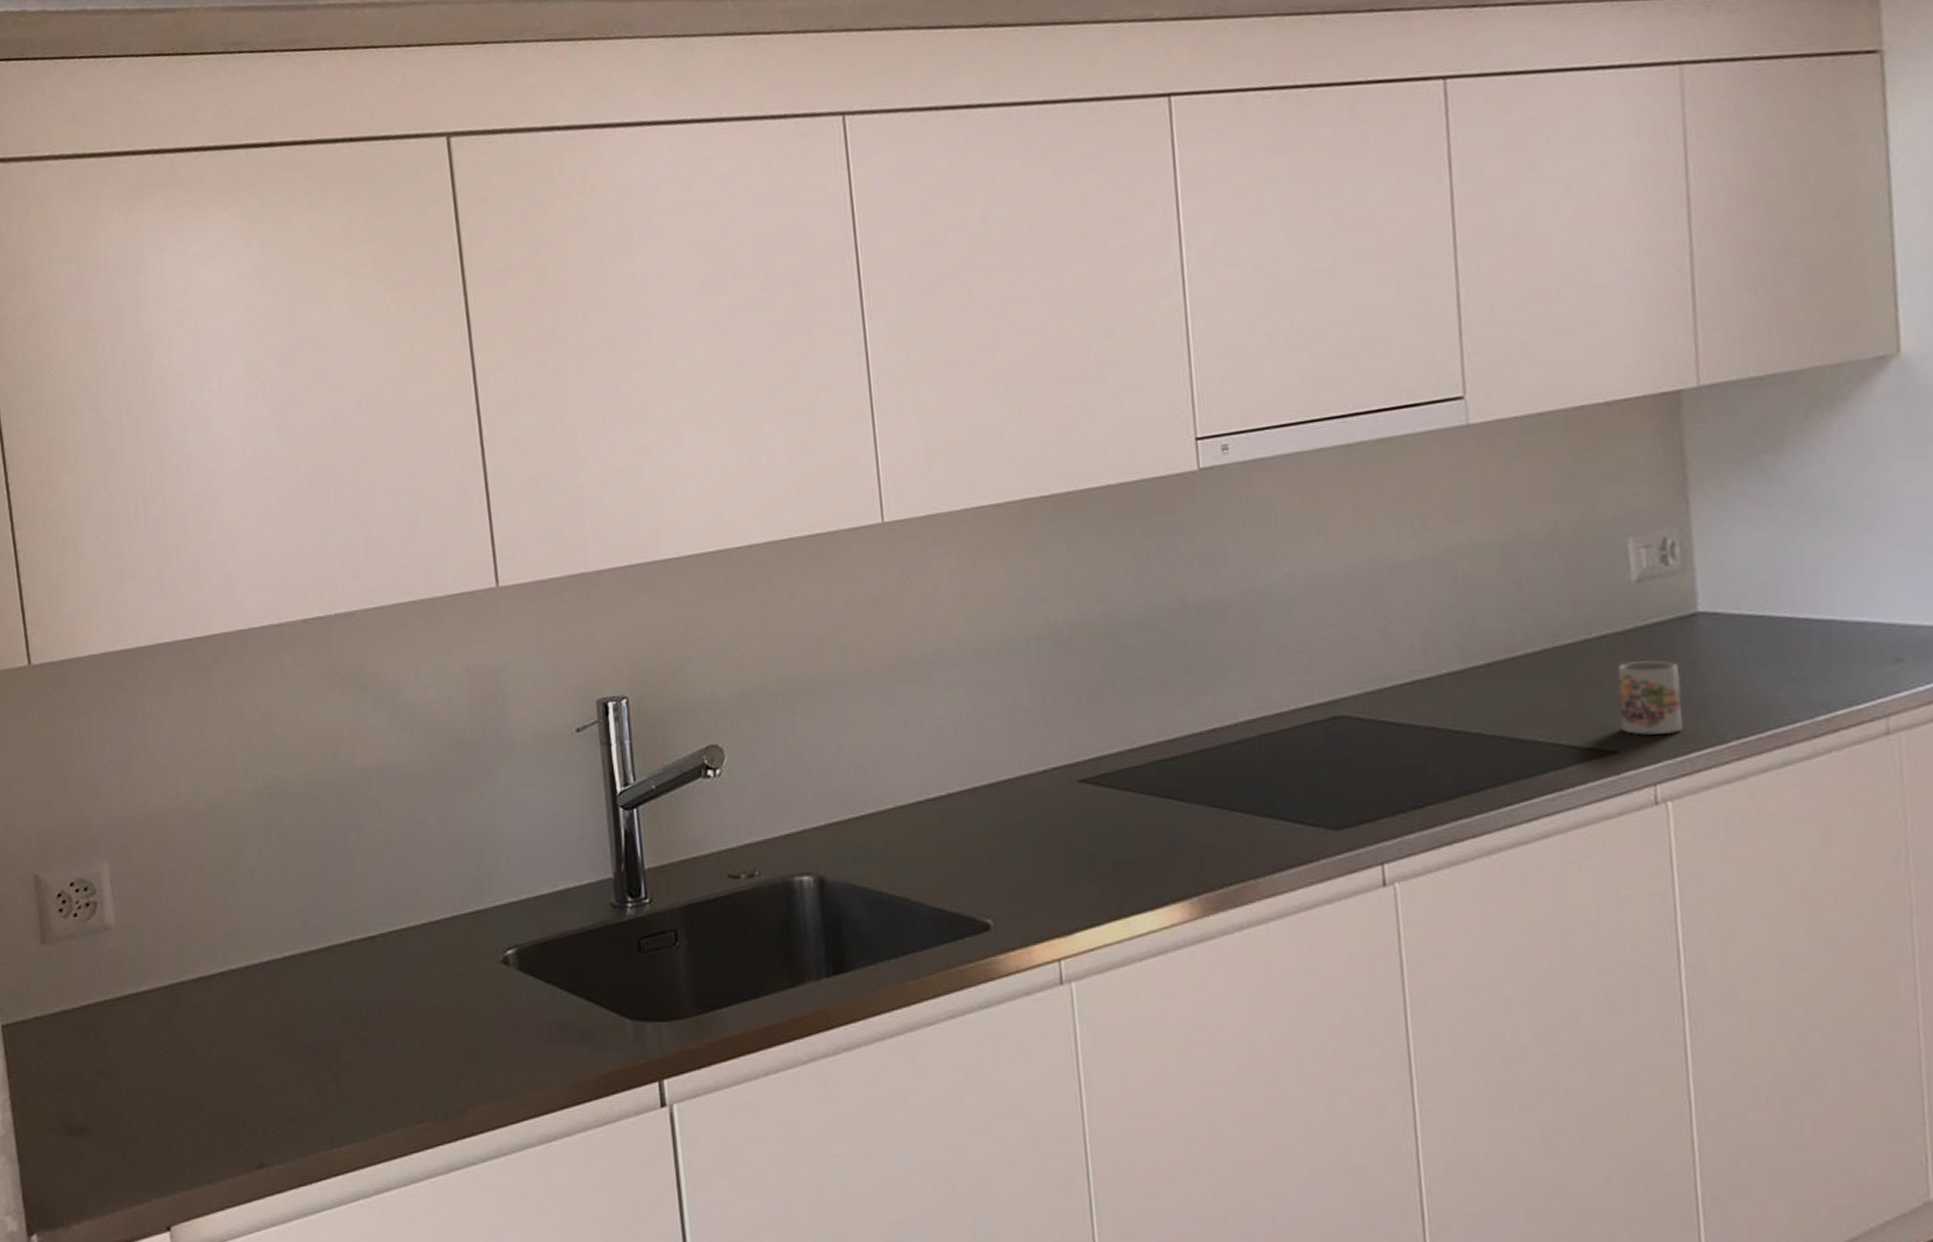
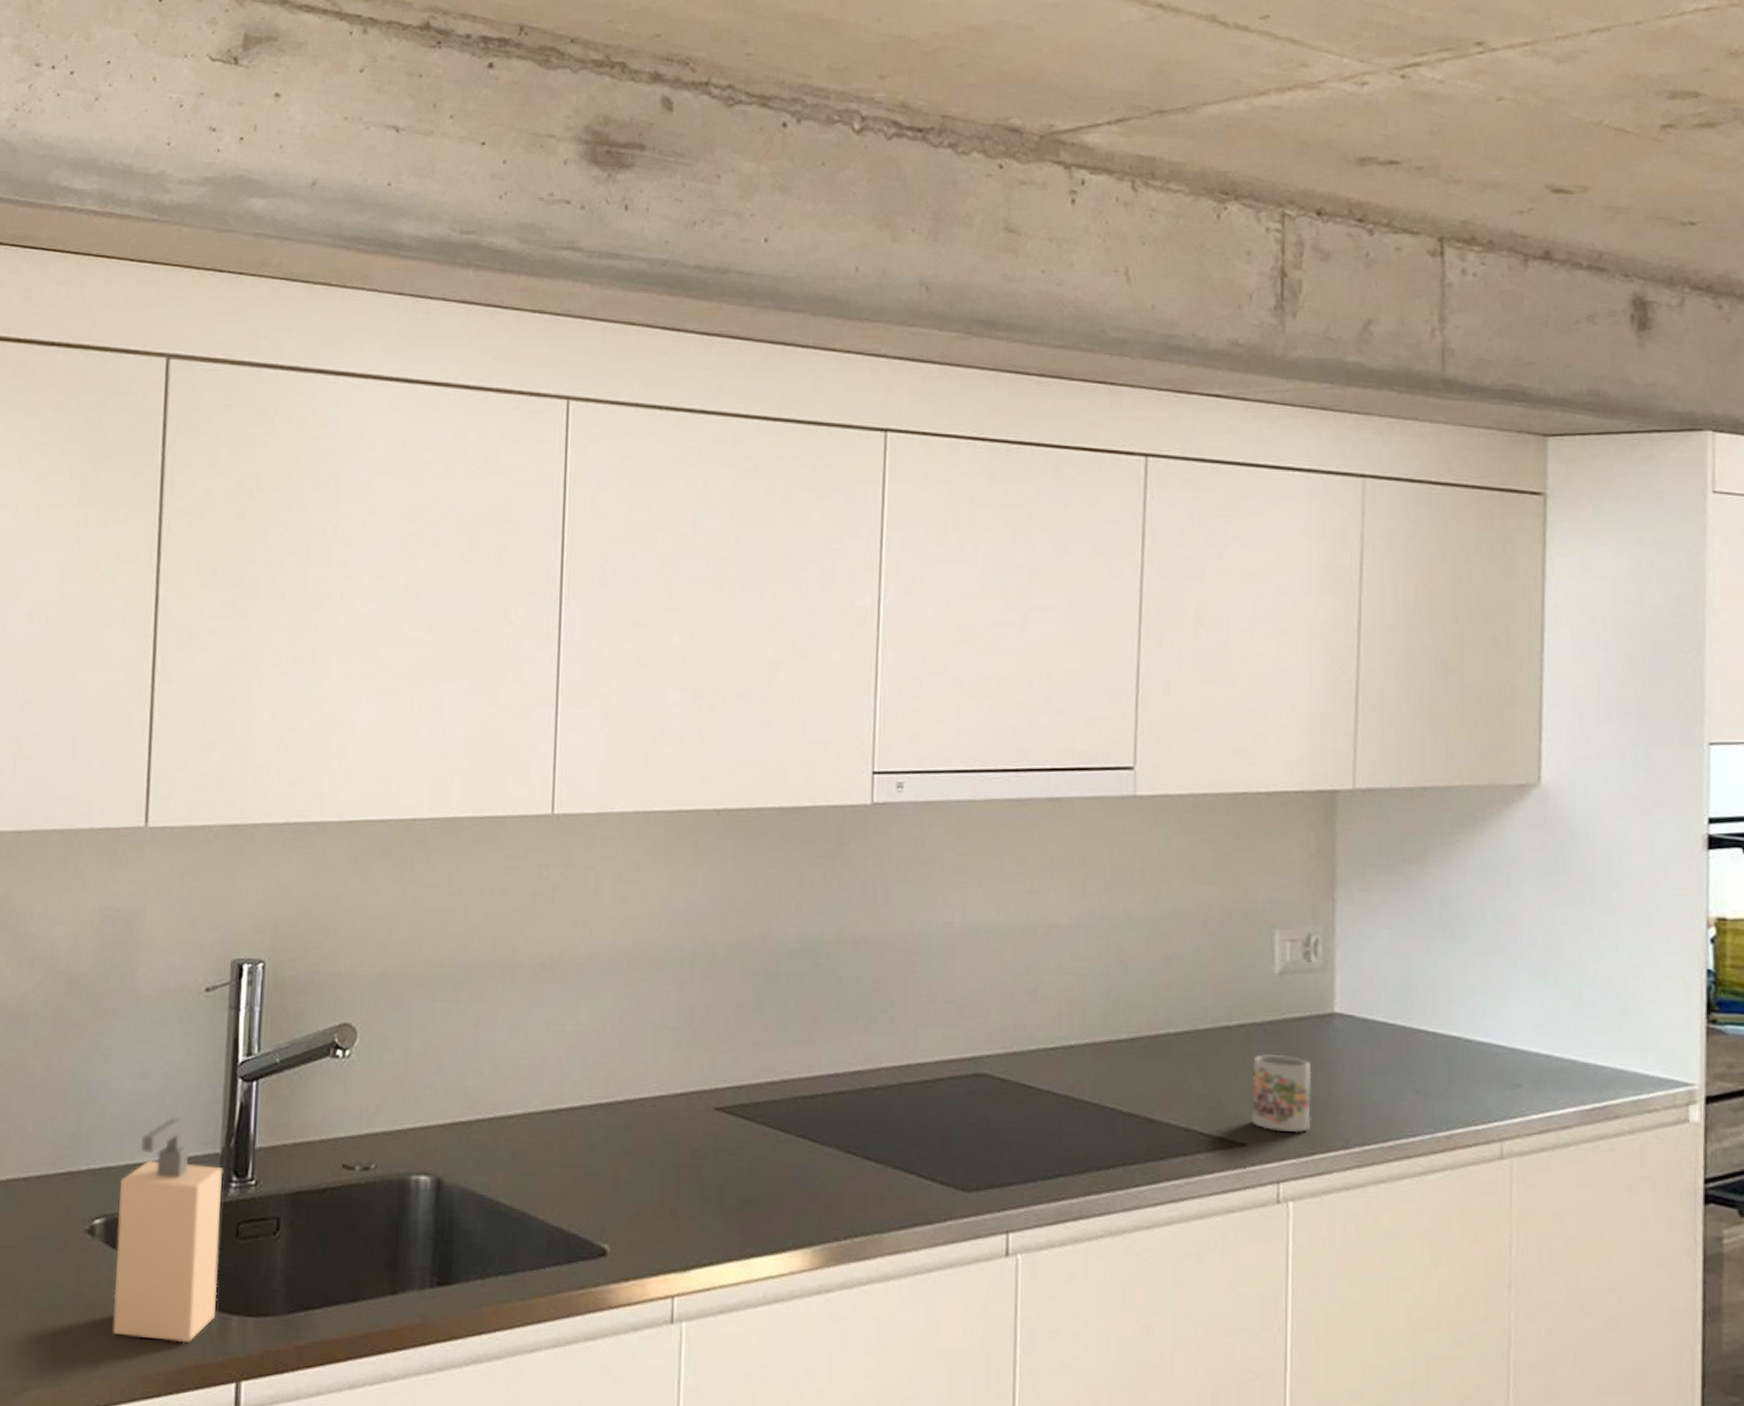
soap dispenser: none [525,850,630,1052] -> present [112,1117,224,1344]

